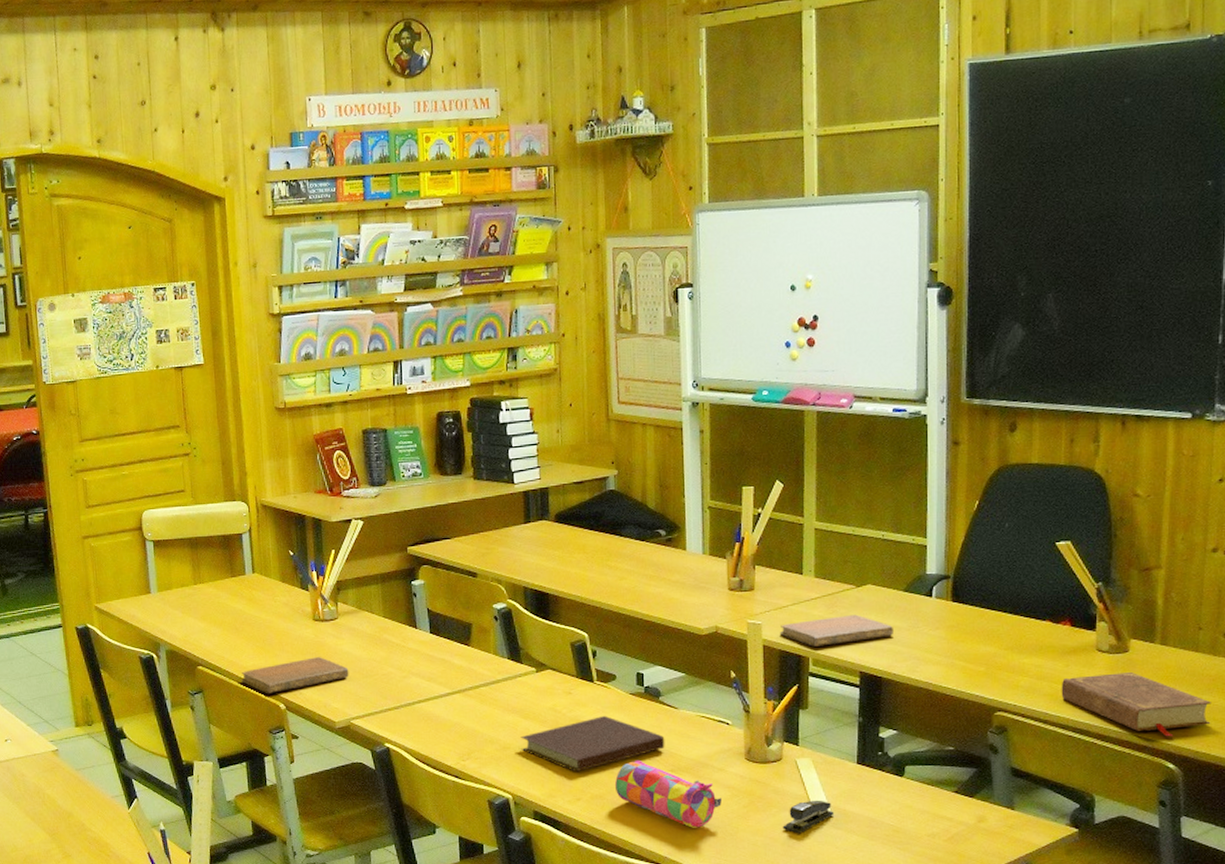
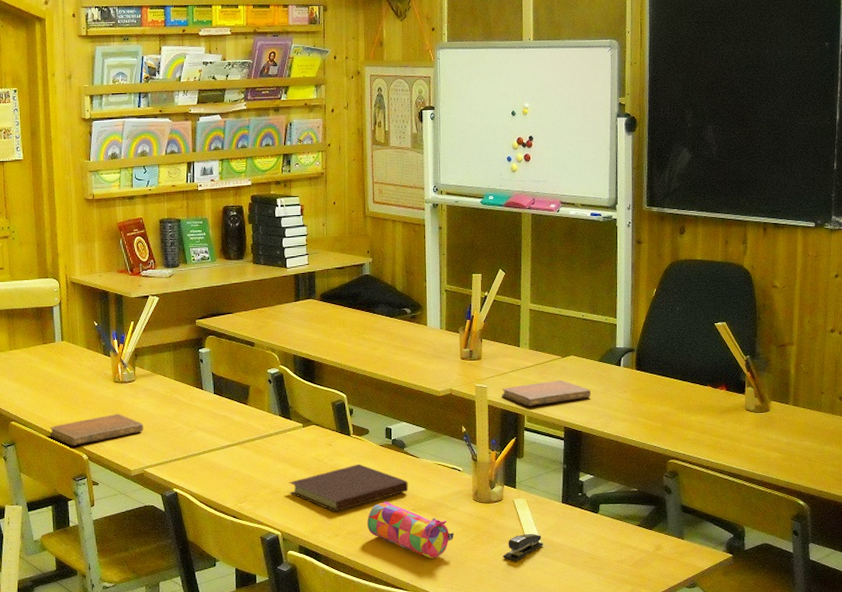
book: present [1061,673,1211,737] -> none [719,428,831,479]

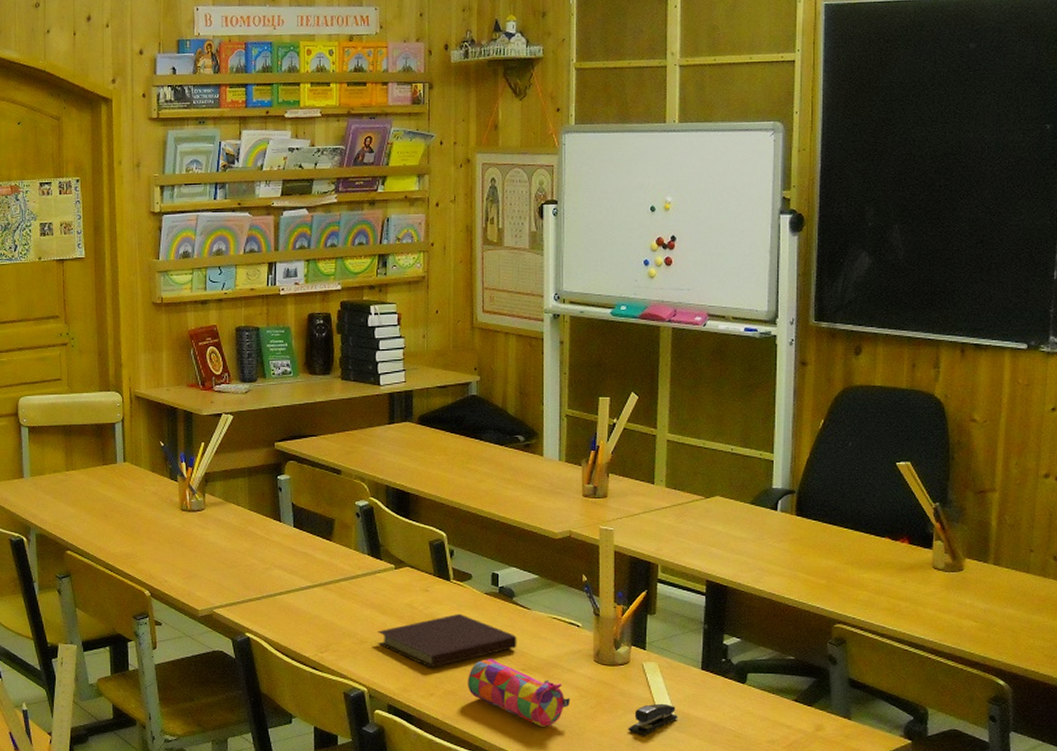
notebook: present [49,414,144,446] -> none [108,546,214,581]
notebook: present [501,380,592,406] -> none [630,524,741,554]

